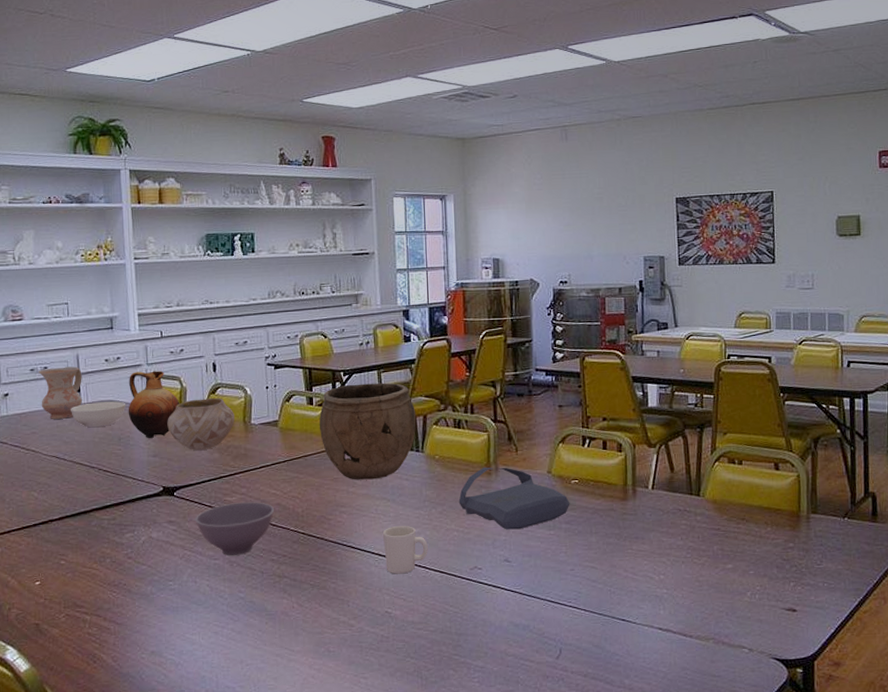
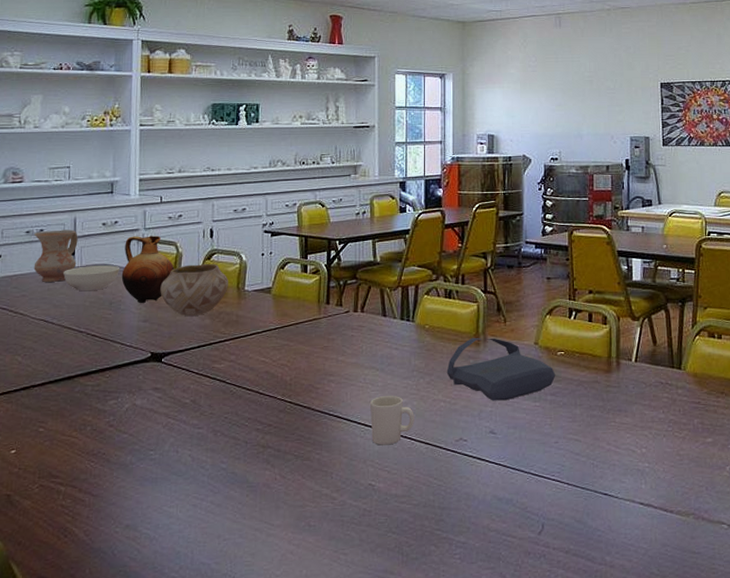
bowl: present [195,502,275,555] -> none [181,369,263,424]
clay pot: present [319,382,417,480] -> none [313,252,408,349]

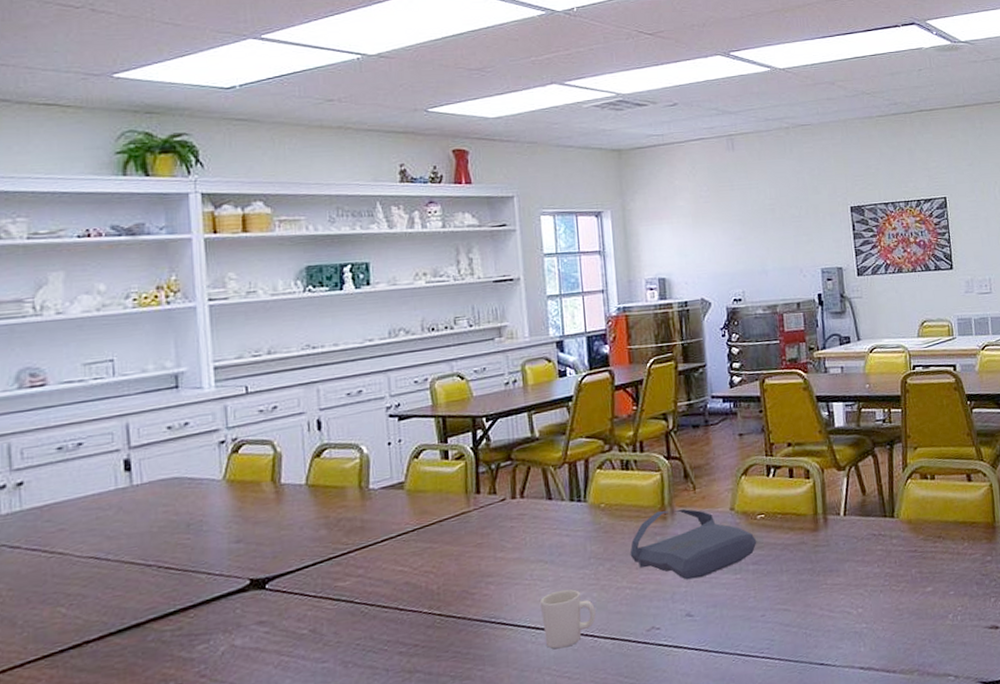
ceramic jug: present [33,229,78,282] -> none [70,438,134,510]
bowl: present [62,265,119,292] -> none [115,477,196,516]
ceramic pitcher: present [121,235,175,303] -> none [200,434,273,521]
ceramic pot: present [160,264,228,317] -> none [255,461,347,529]

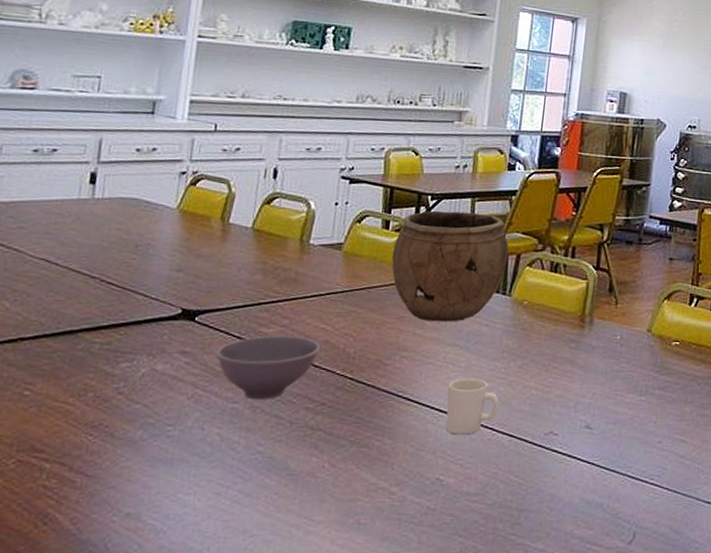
bowl: none [294,583,402,655] -> present [216,335,321,399]
clay pot: none [457,425,577,543] -> present [391,210,509,322]
bag: present [630,509,757,580] -> none [542,318,668,393]

